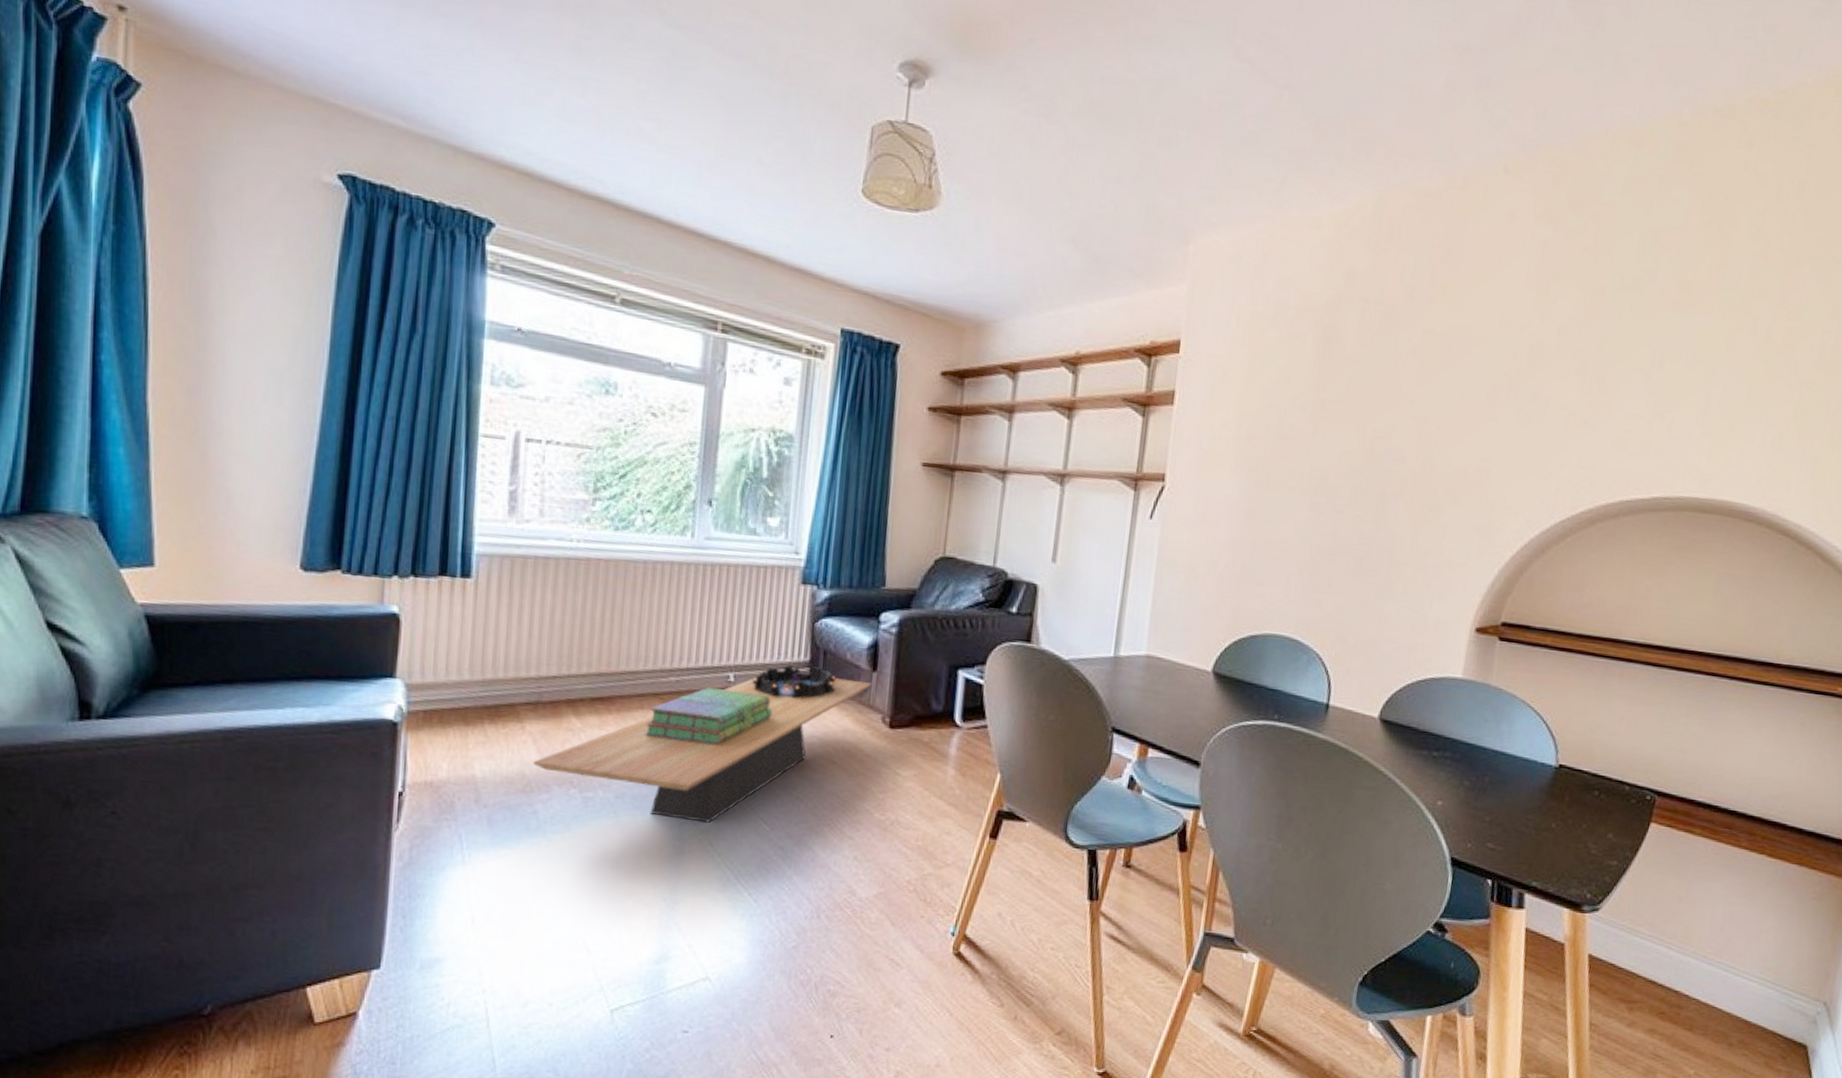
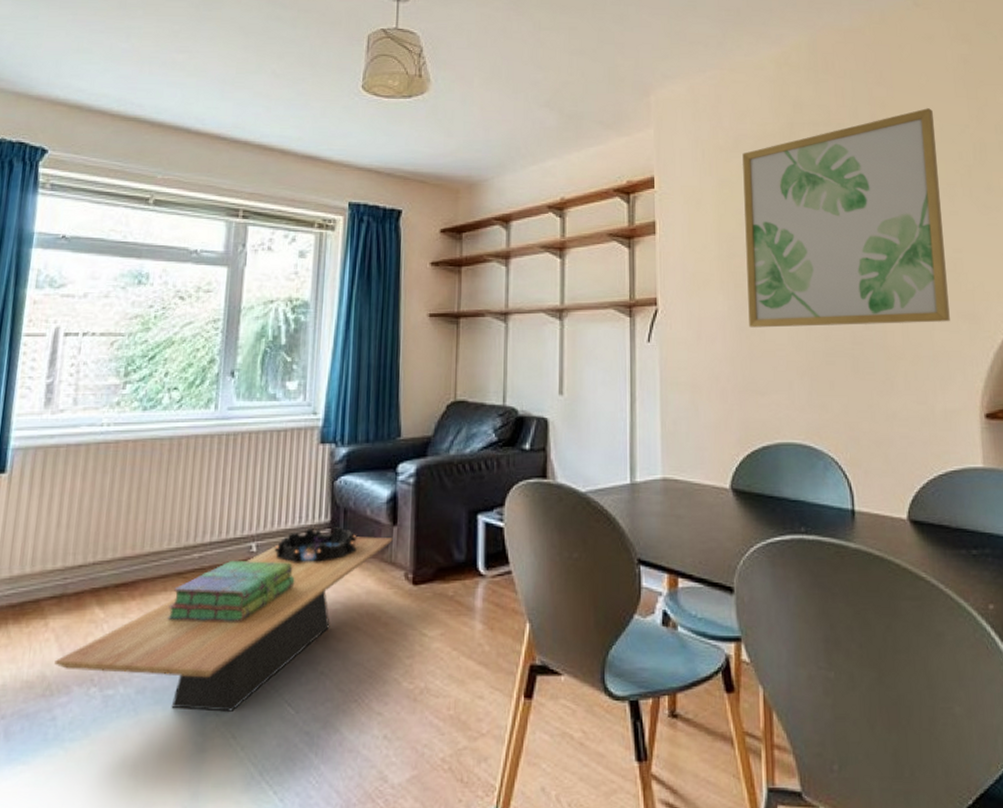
wall art: none [1257,297,1496,533] -> present [742,108,950,328]

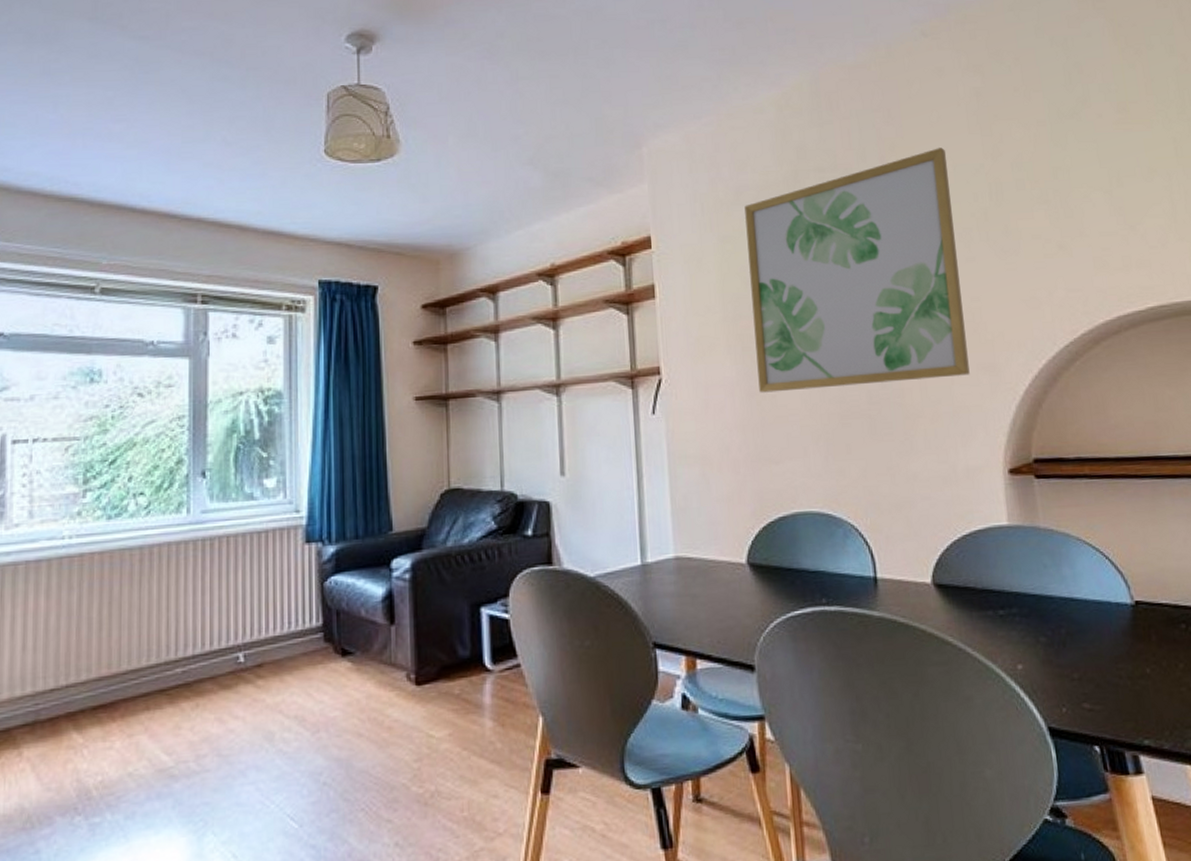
coffee table: present [54,537,393,712] -> none [33,638,391,833]
stack of books: present [166,561,295,622] -> none [151,670,289,740]
decorative bowl: present [274,527,357,563] -> none [263,630,353,672]

